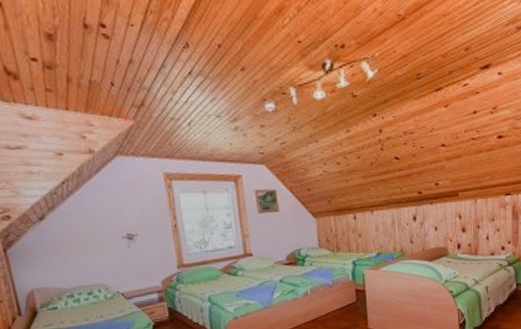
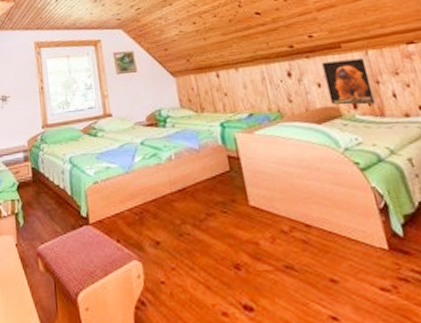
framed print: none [441,206,473,246] -> present [322,58,375,105]

